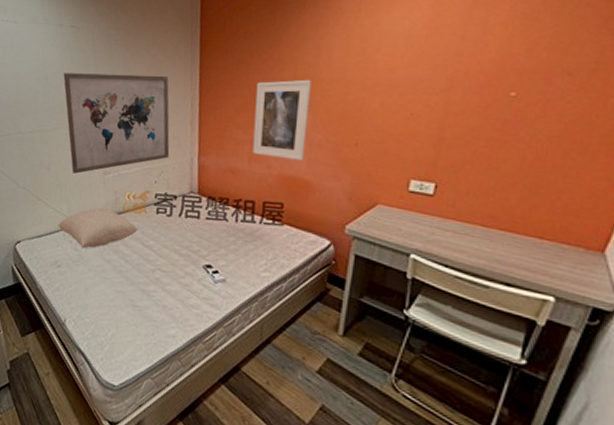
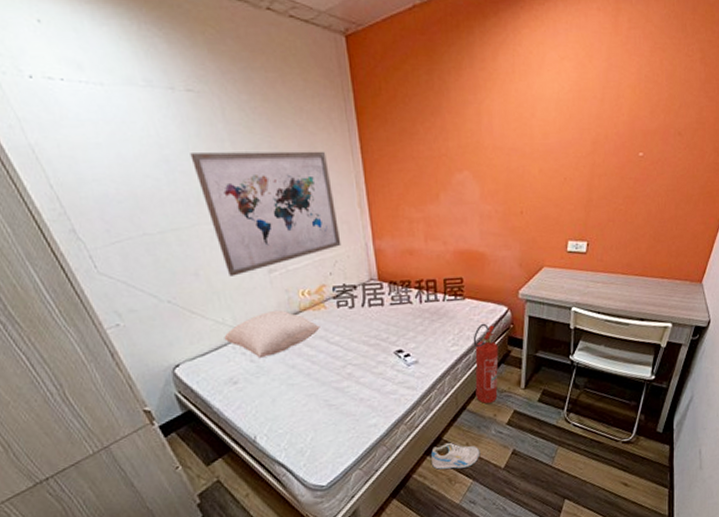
sneaker: none [225,376,282,411] -> present [430,443,480,470]
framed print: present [252,79,311,162] -> none [423,148,477,234]
fire extinguisher: none [284,253,315,343] -> present [473,323,499,403]

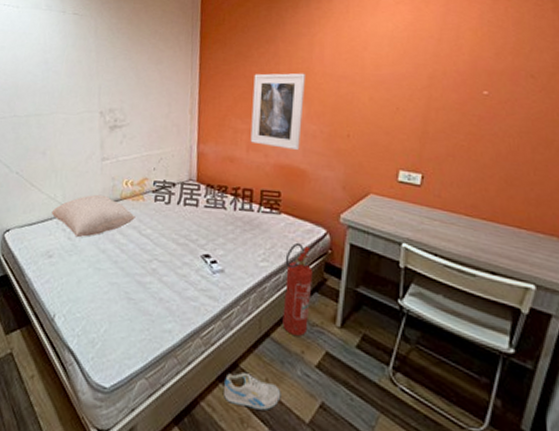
wall art: present [190,151,342,276] -> none [63,58,170,159]
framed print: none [423,148,477,234] -> present [250,73,305,151]

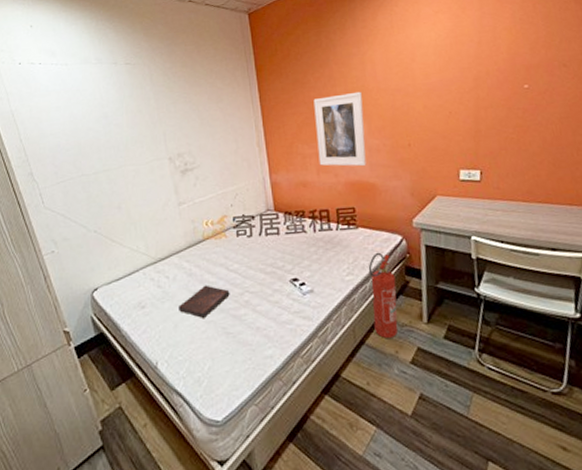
pillow: present [51,194,136,238] -> none [137,238,221,285]
book: none [85,245,139,279] -> present [179,285,230,318]
sneaker: present [223,373,281,410] -> none [328,381,383,412]

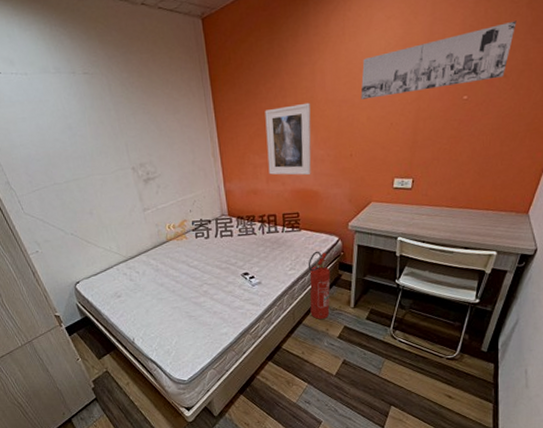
book: present [179,285,230,318] -> none [149,278,191,305]
wall art: none [414,14,568,88] -> present [360,21,517,99]

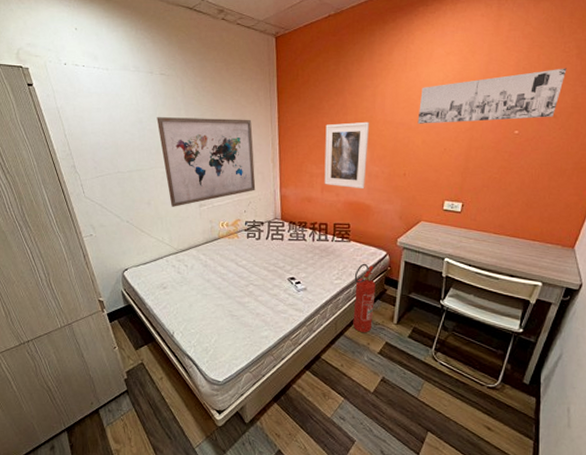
wall art: none [86,113,199,214] -> present [157,117,256,207]

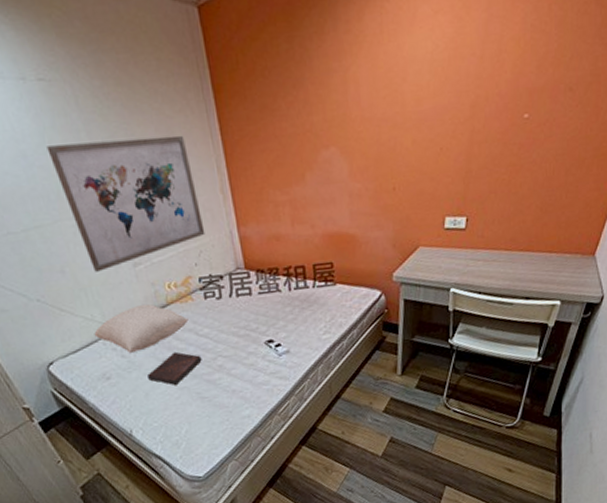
pillow: none [161,235,232,272] -> present [94,303,189,354]
book: none [194,275,237,301] -> present [147,351,202,385]
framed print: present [324,121,369,190] -> none [286,121,346,216]
fire extinguisher: present [353,263,376,332] -> none [345,309,373,392]
wall art: present [417,68,567,124] -> none [404,20,584,118]

